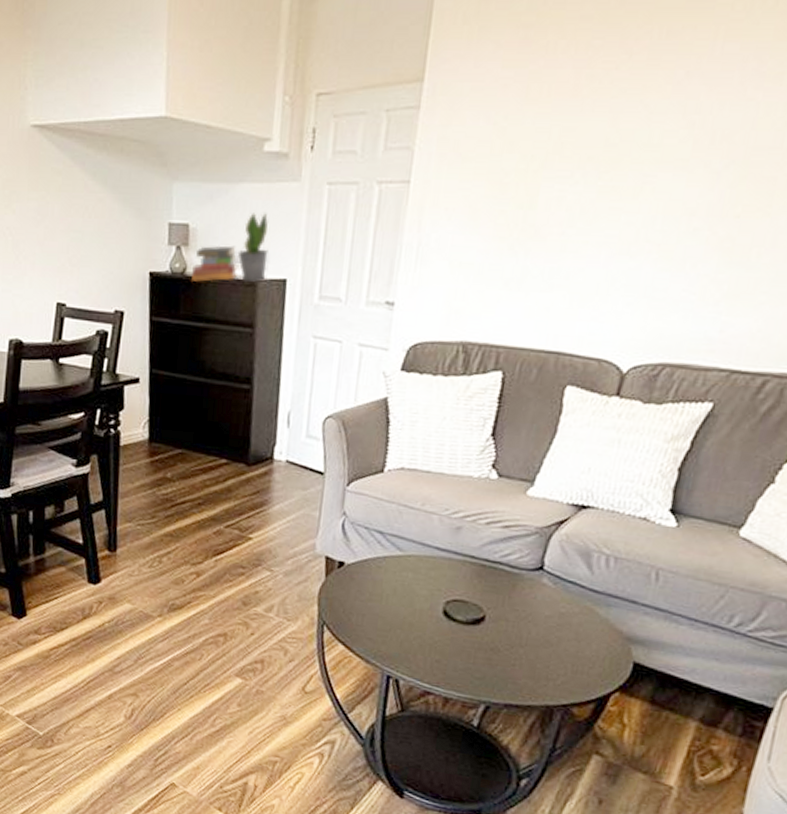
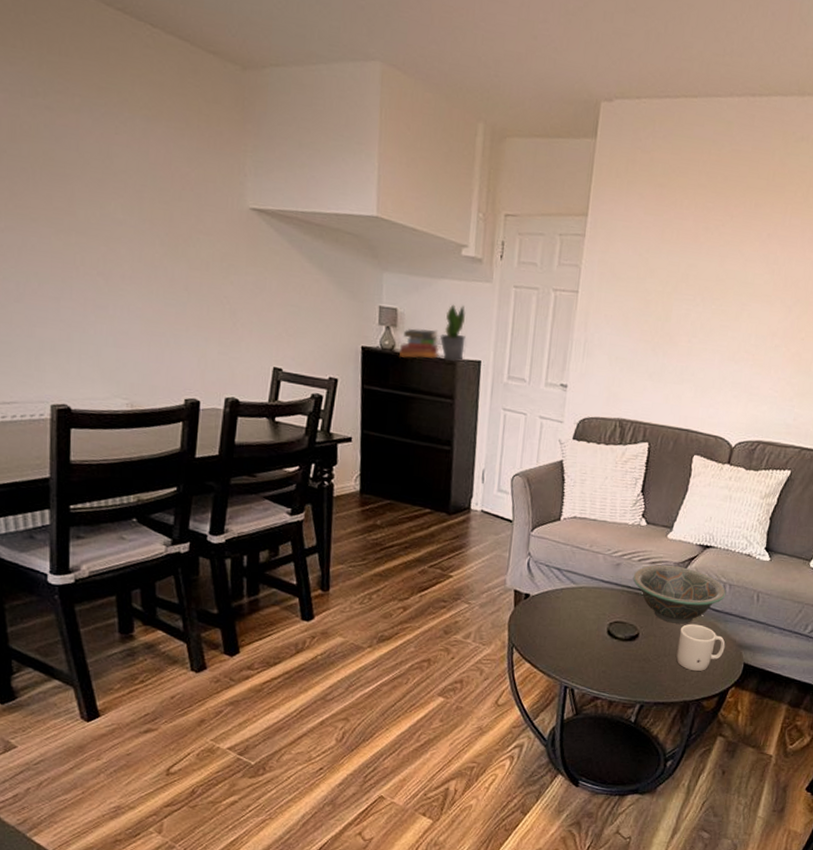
decorative bowl: none [478,529,610,607] -> present [632,565,726,624]
mug: none [536,606,607,670] -> present [676,623,726,672]

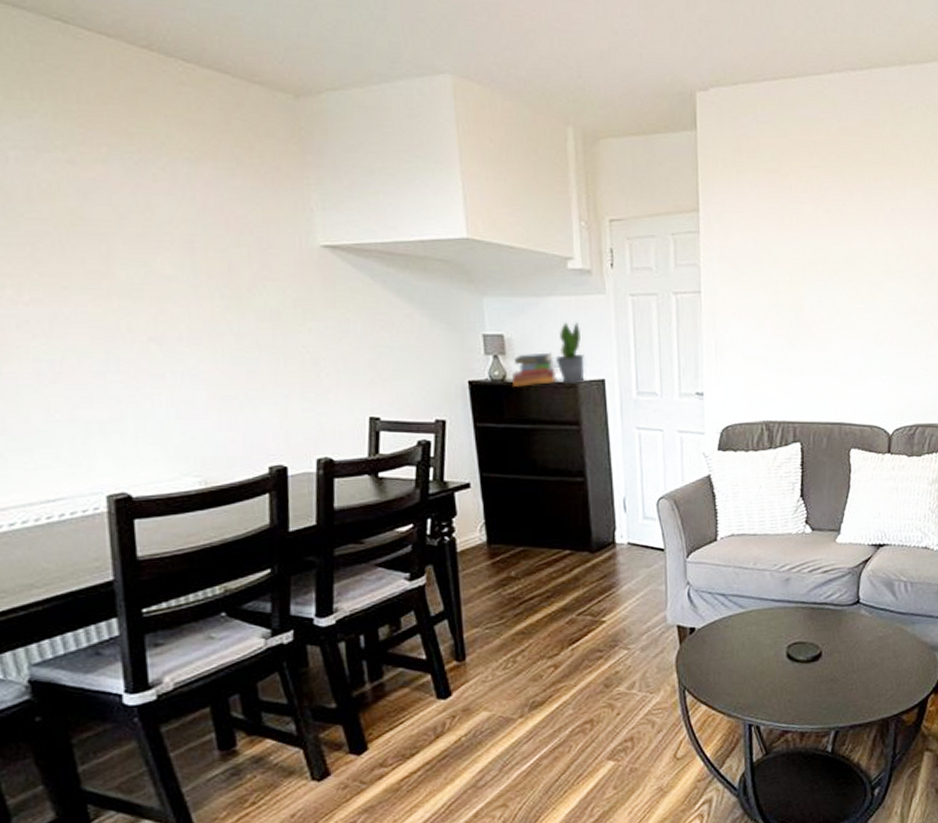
decorative bowl: present [632,565,726,624] -> none [805,571,909,635]
mug: present [676,623,726,672] -> none [865,631,917,684]

